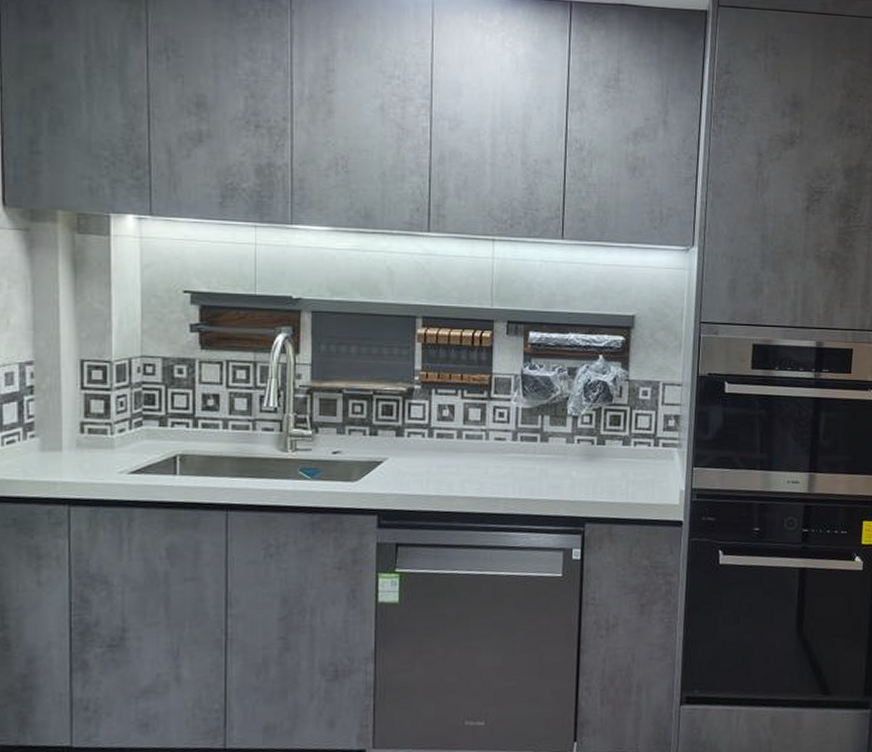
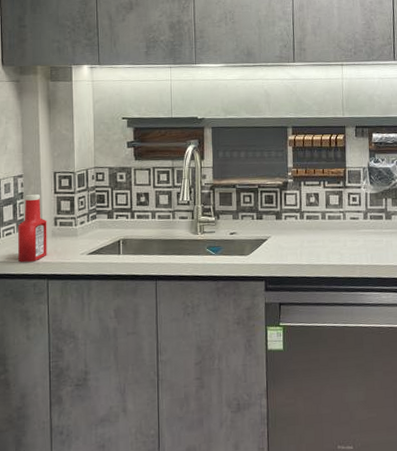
ketchup bottle: none [25,388,69,481] -> present [18,193,47,263]

